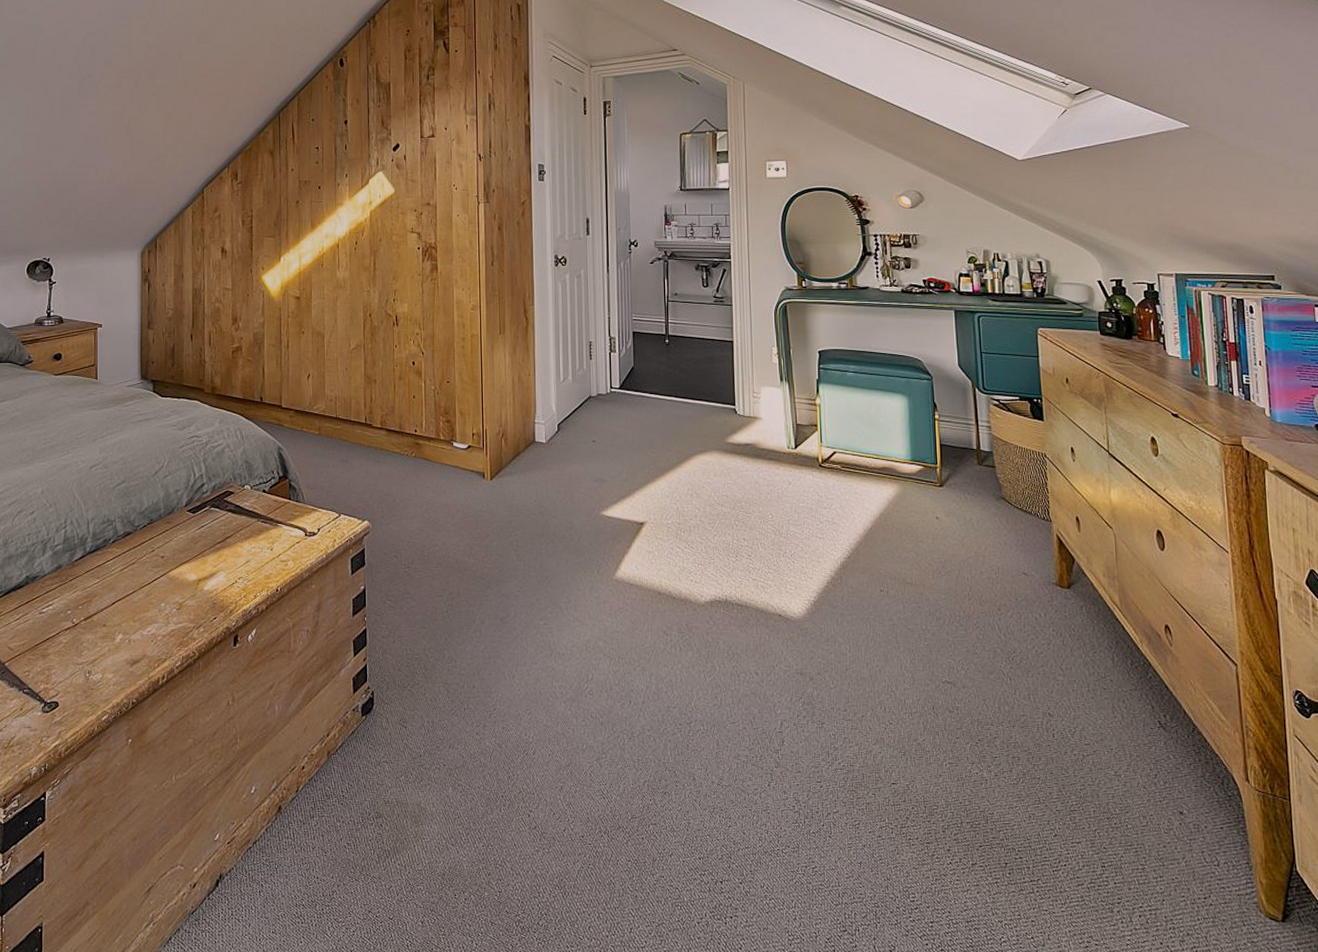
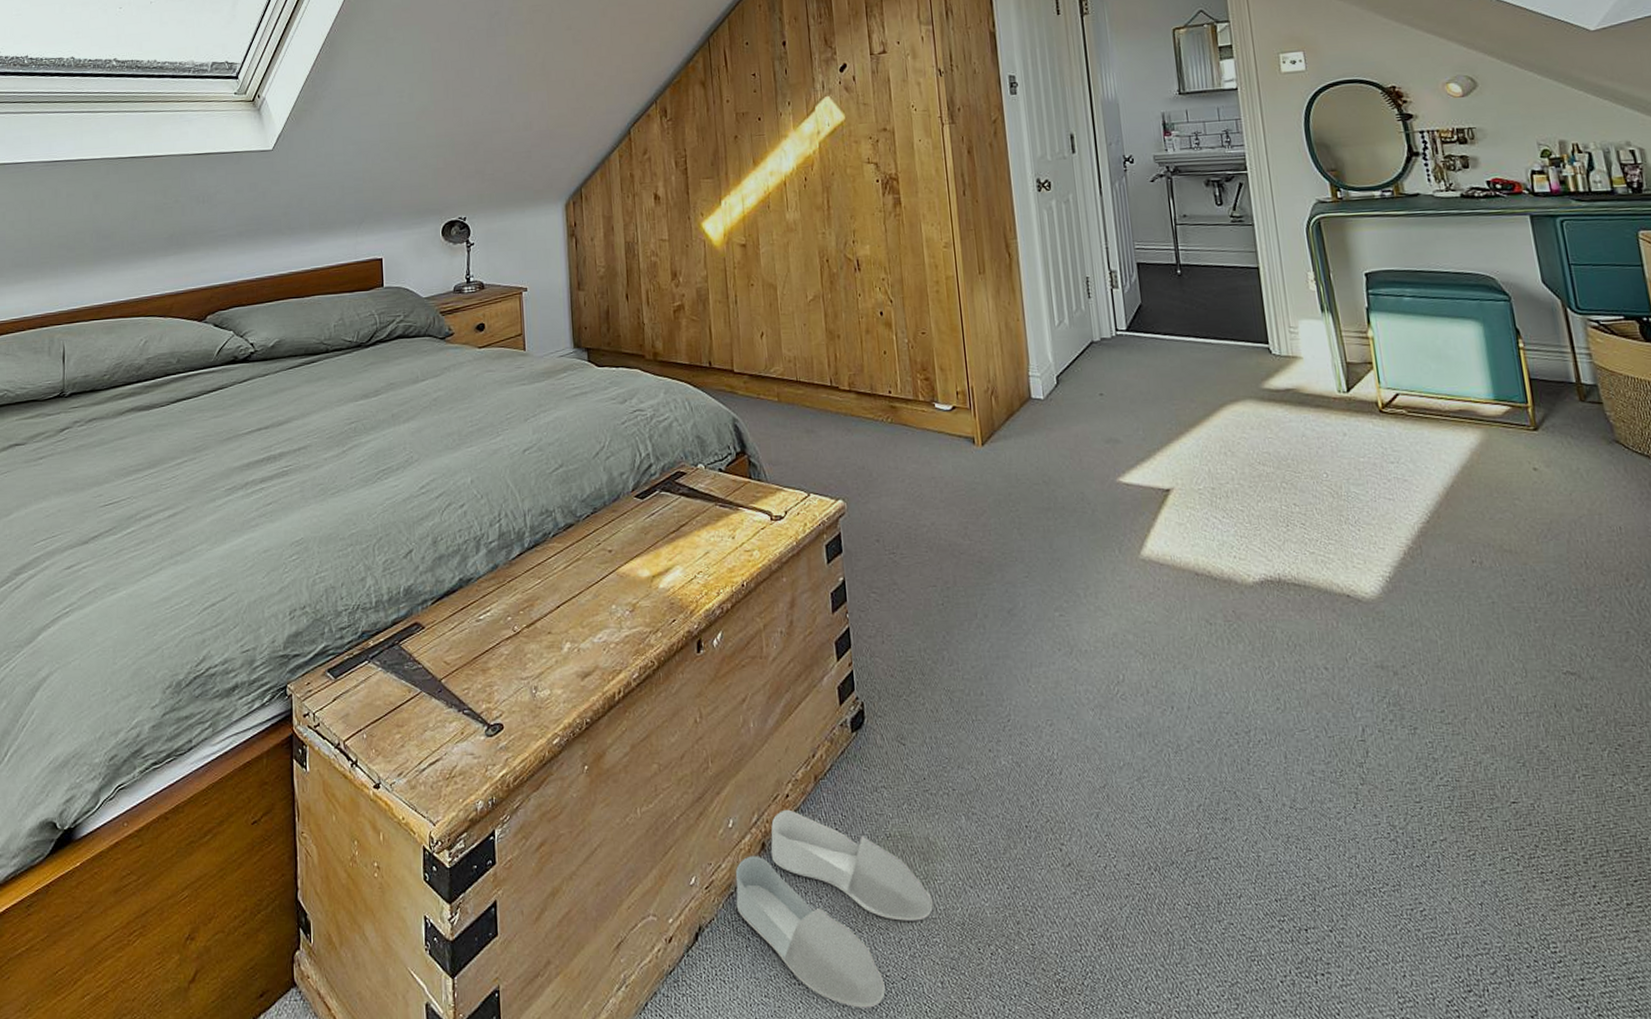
slippers: none [253,779,420,942] -> present [735,809,933,1008]

